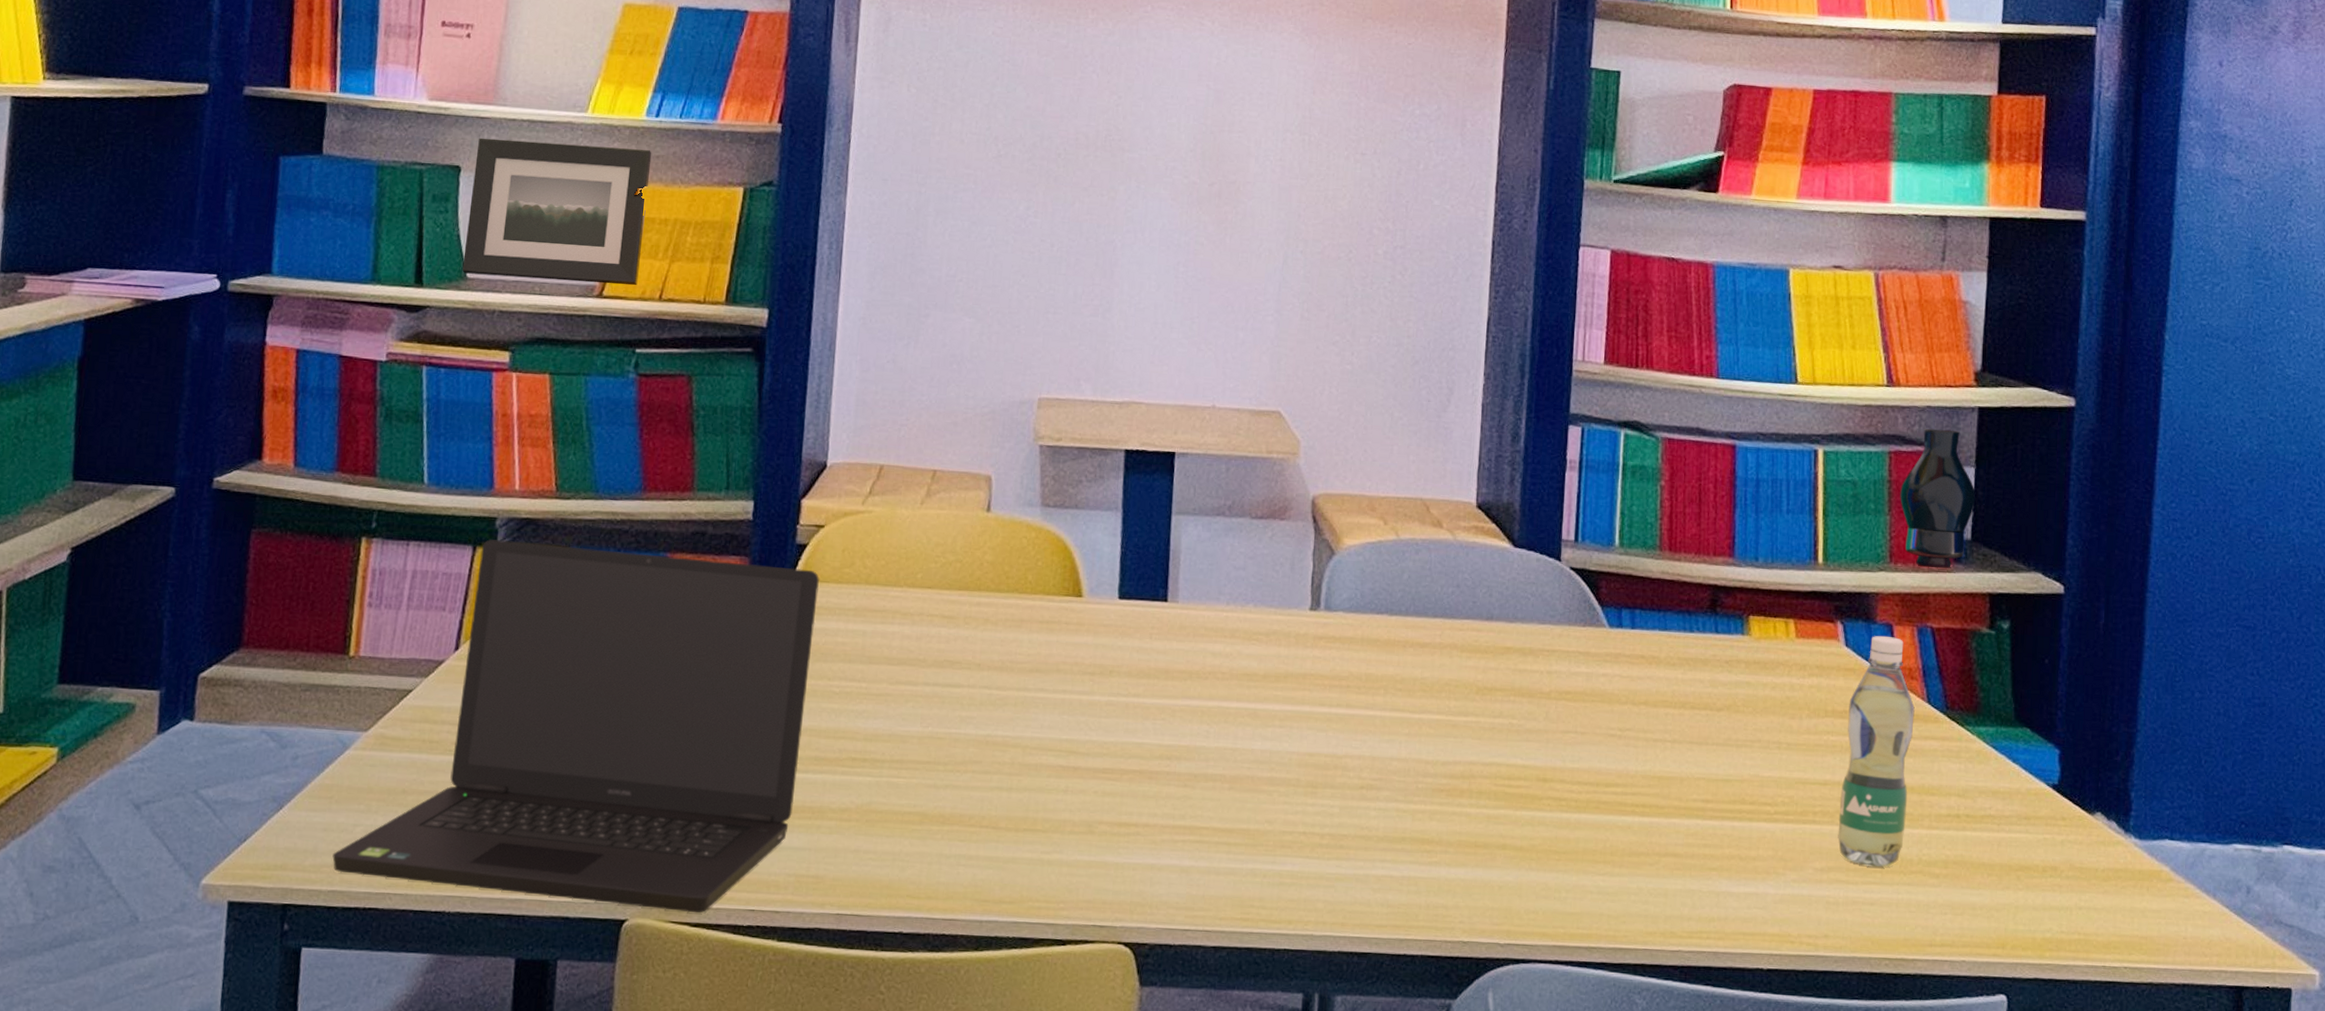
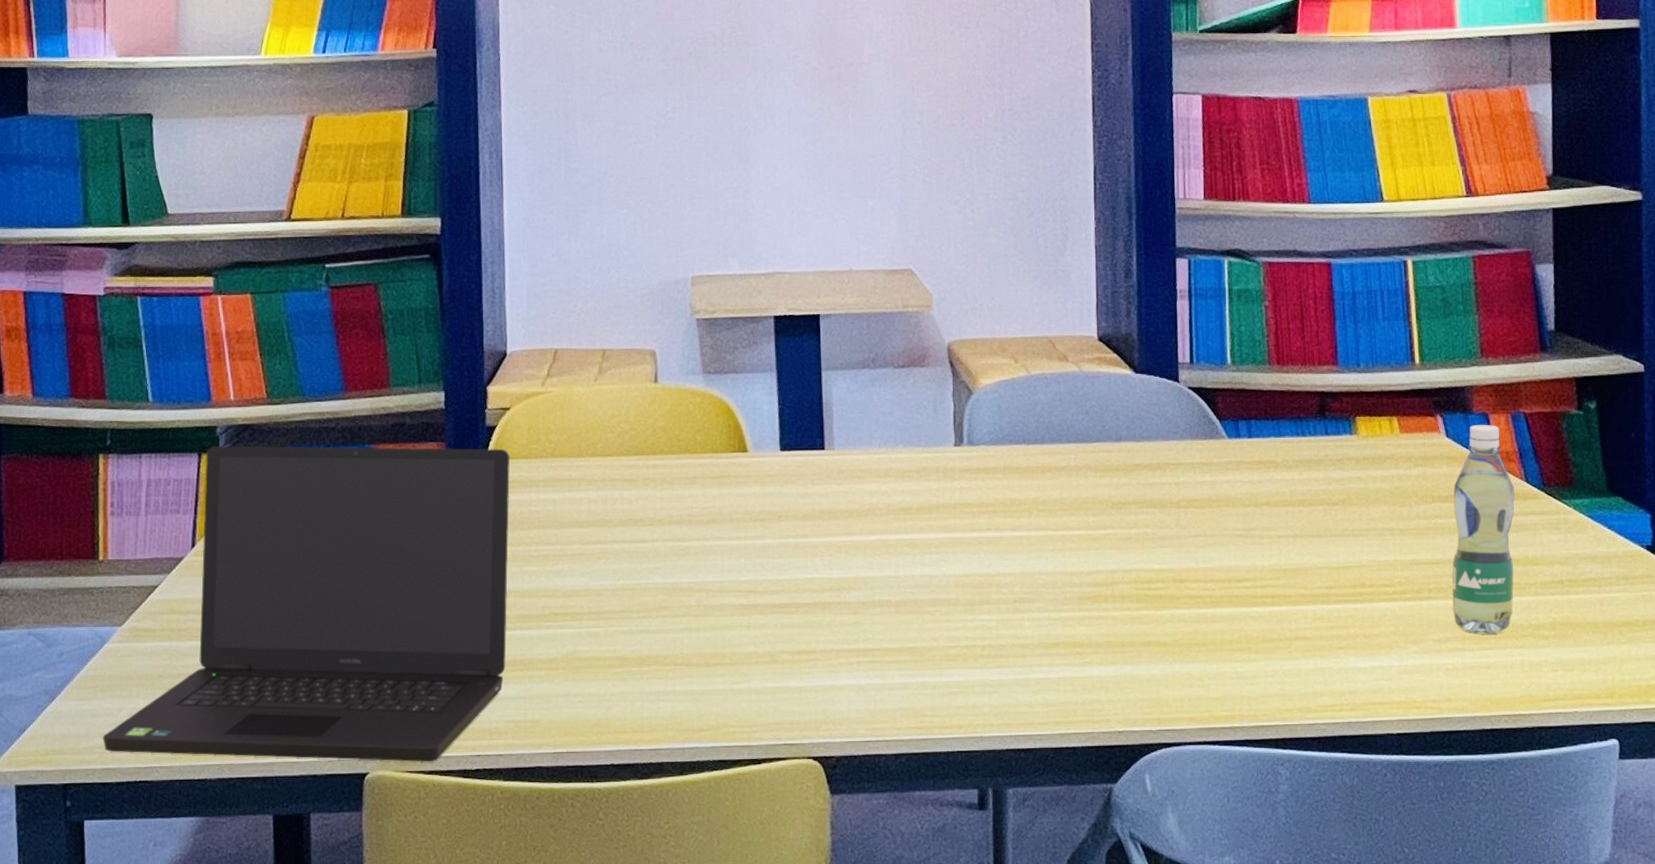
picture frame: present [462,137,652,286] -> none [163,83,323,210]
vase: present [1900,428,1976,568] -> none [1486,231,1557,358]

